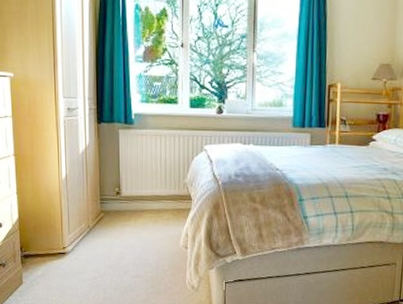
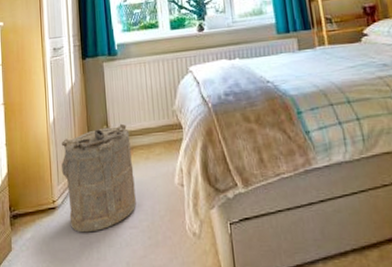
laundry hamper: none [73,188,142,277] -> present [62,123,136,233]

